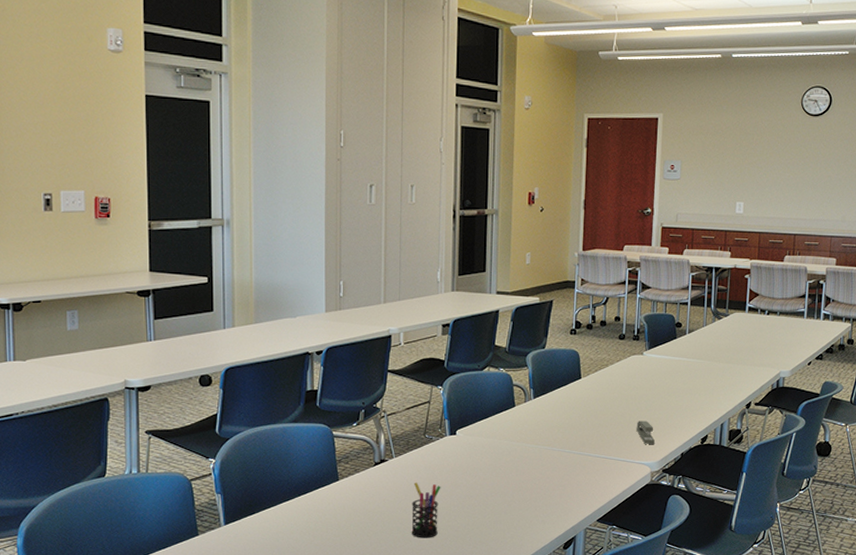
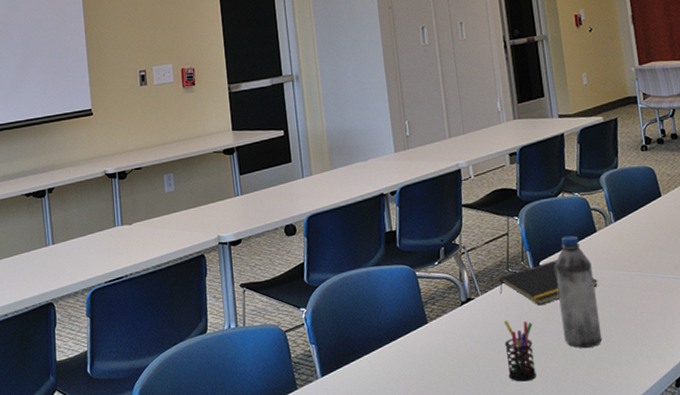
notepad: none [414,430,510,471] -> present [499,260,599,306]
water bottle: none [469,408,506,511] -> present [555,235,602,348]

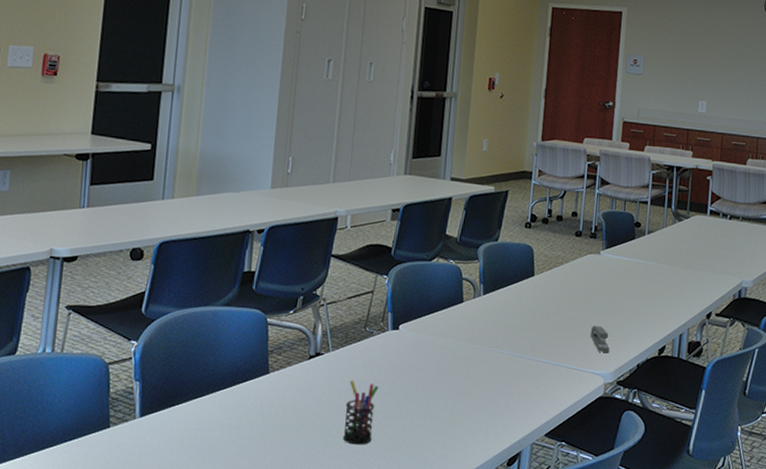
notepad: present [499,260,599,306] -> none [352,325,455,370]
water bottle: present [555,235,602,348] -> none [407,302,452,418]

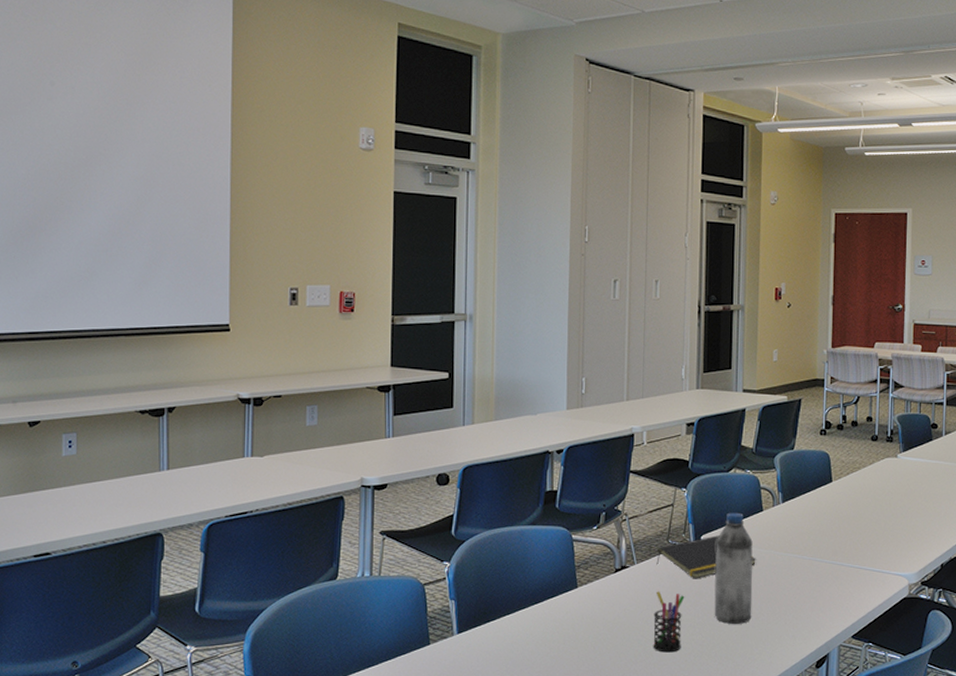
notepad: none [352,325,455,370] -> present [656,535,757,579]
water bottle: none [407,302,452,418] -> present [714,512,753,624]
stapler: present [590,325,609,352] -> none [892,528,912,554]

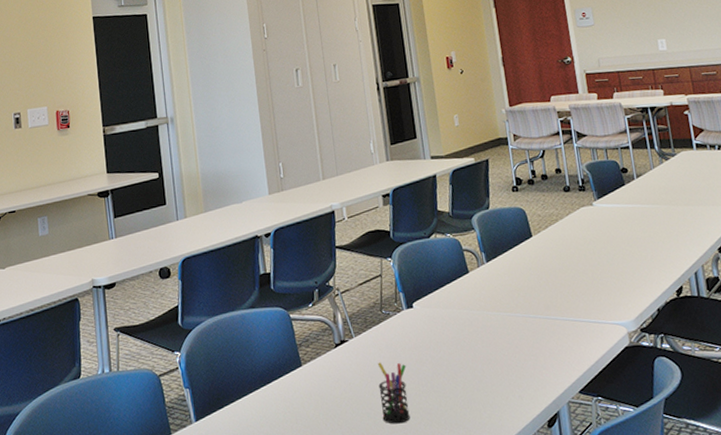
notepad: present [656,535,757,579] -> none [373,301,471,347]
water bottle: present [714,512,753,624] -> none [428,276,475,390]

